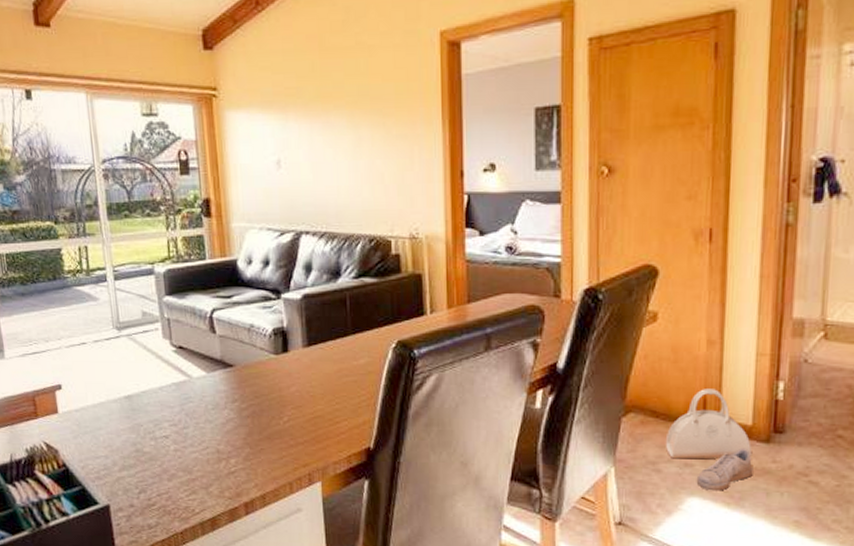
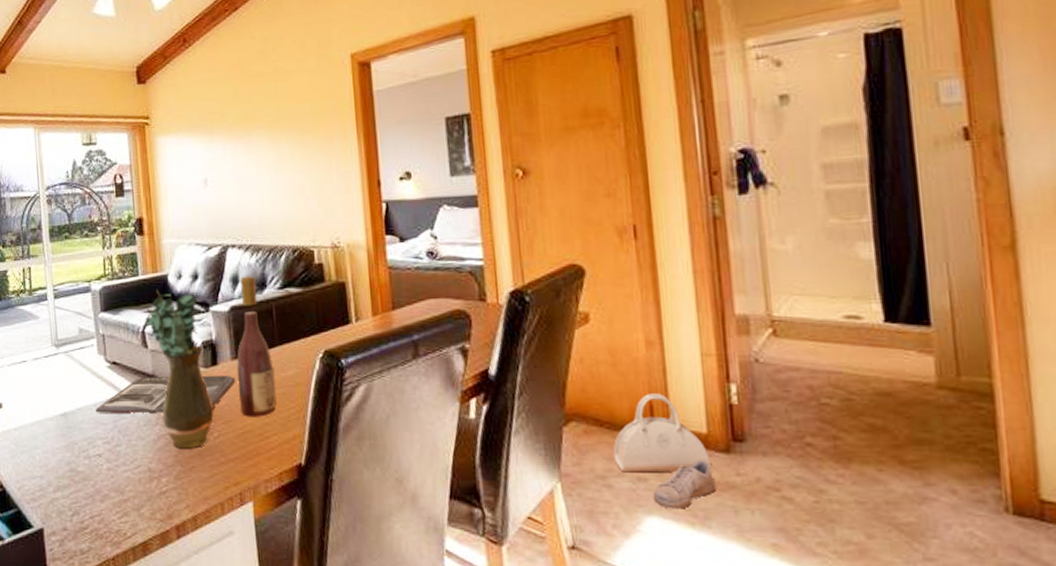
magazine: none [161,362,307,397] -> present [95,376,236,413]
vase: none [212,274,284,432] -> present [144,289,214,449]
wine bottle: none [307,264,348,403] -> present [236,276,277,417]

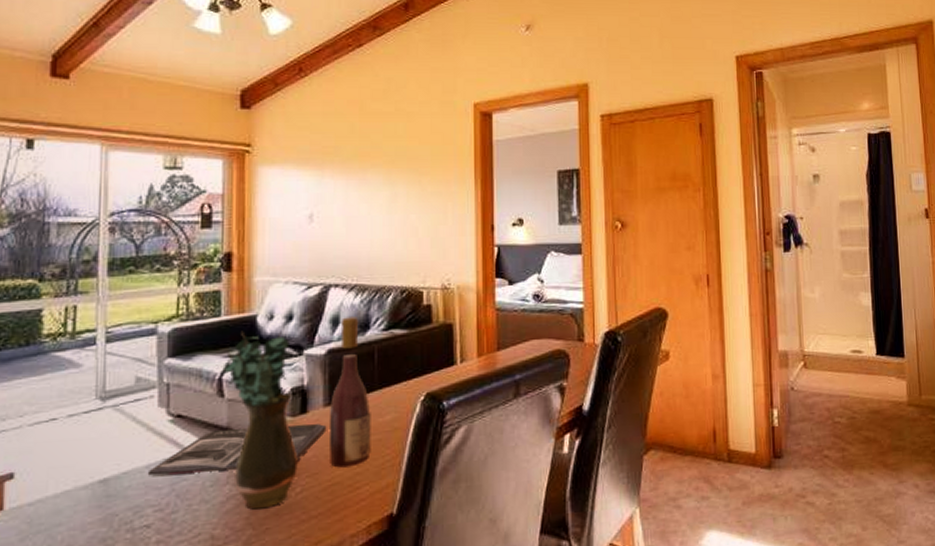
handbag: present [612,393,713,473] -> none [683,420,758,493]
shoe: present [652,459,716,509] -> none [713,475,760,522]

